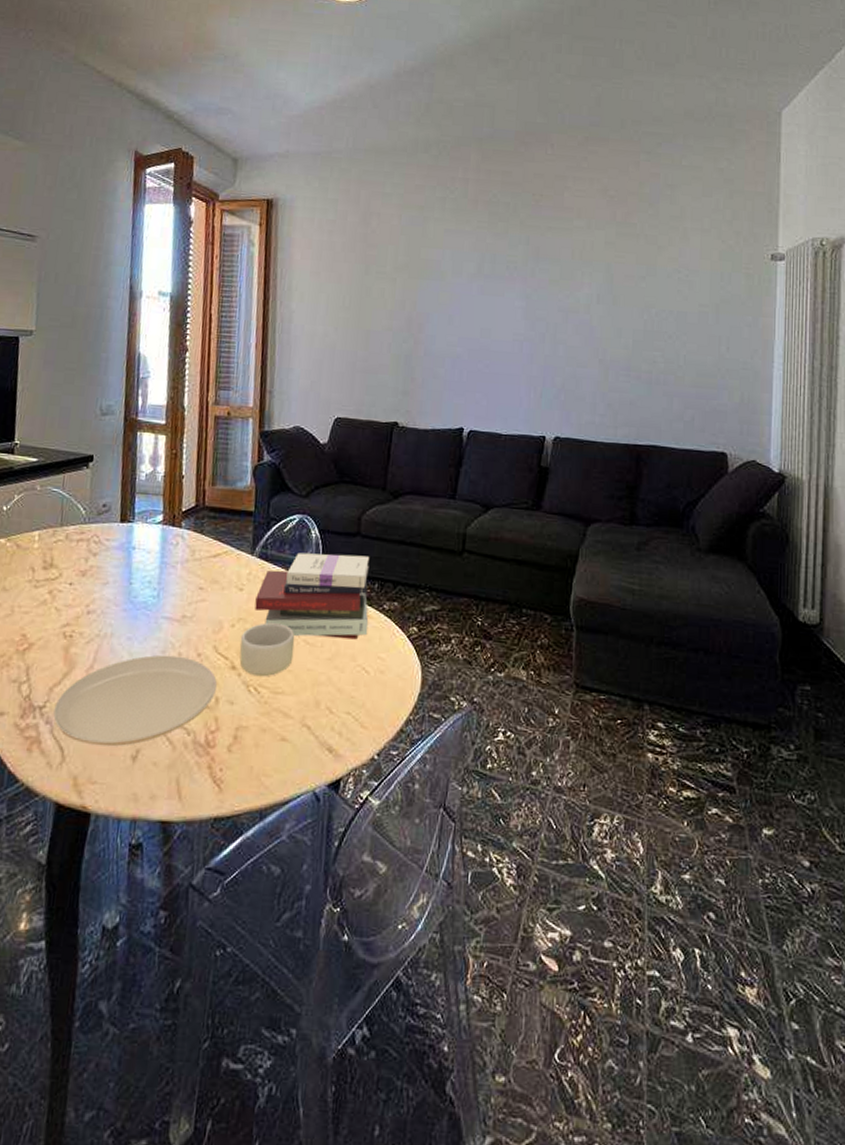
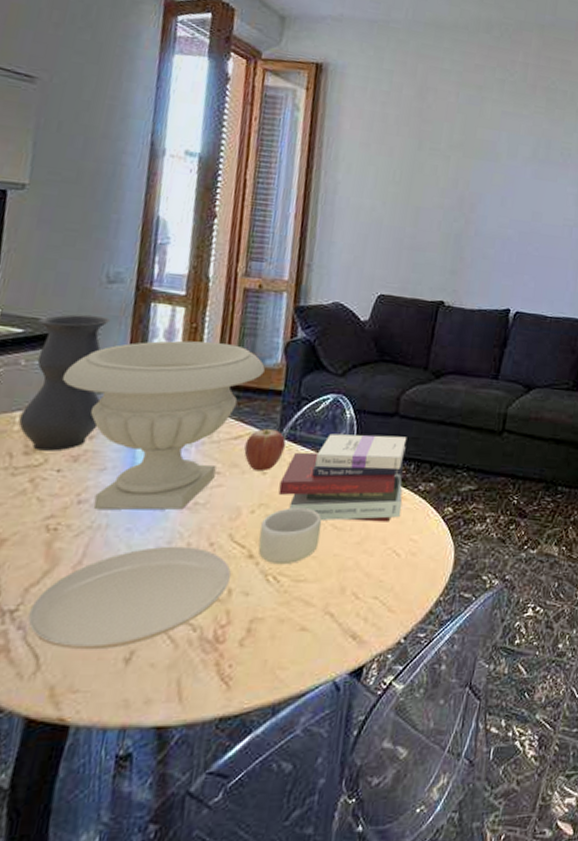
vase: none [38,444,106,567] -> present [18,314,111,451]
decorative bowl: none [69,466,237,622] -> present [61,340,265,510]
fruit: none [222,547,259,588] -> present [244,428,286,472]

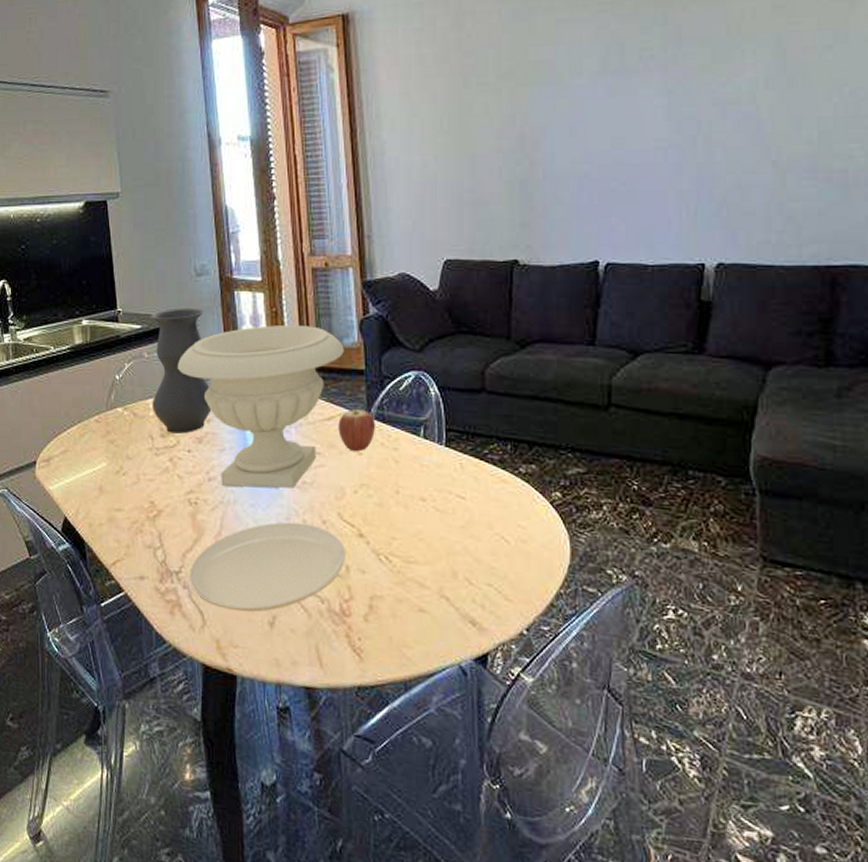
mug: present [258,508,322,565] -> none [365,488,424,545]
books: present [278,433,407,522] -> none [377,412,504,506]

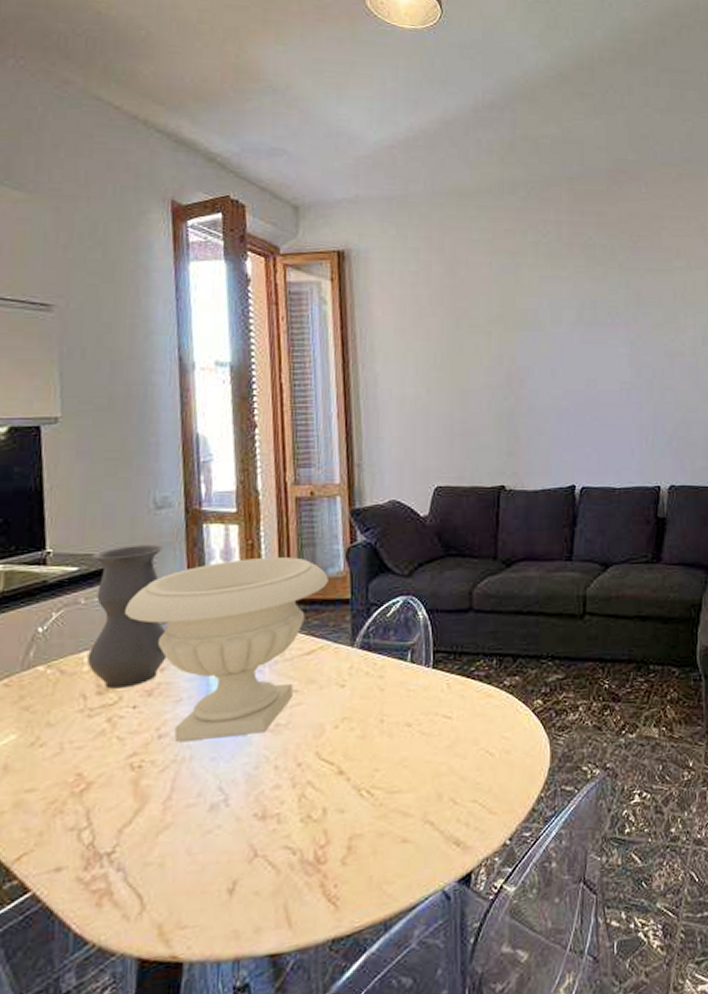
plate: present [189,522,347,612] -> none [126,769,324,886]
fruit: present [338,408,376,452] -> none [319,639,361,685]

